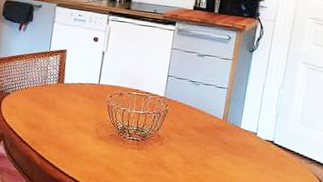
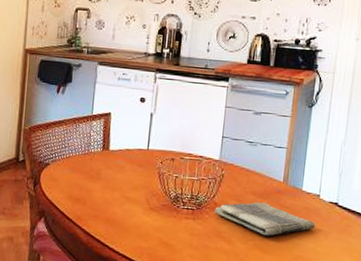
dish towel: none [158,136,252,168] -> present [215,202,316,236]

